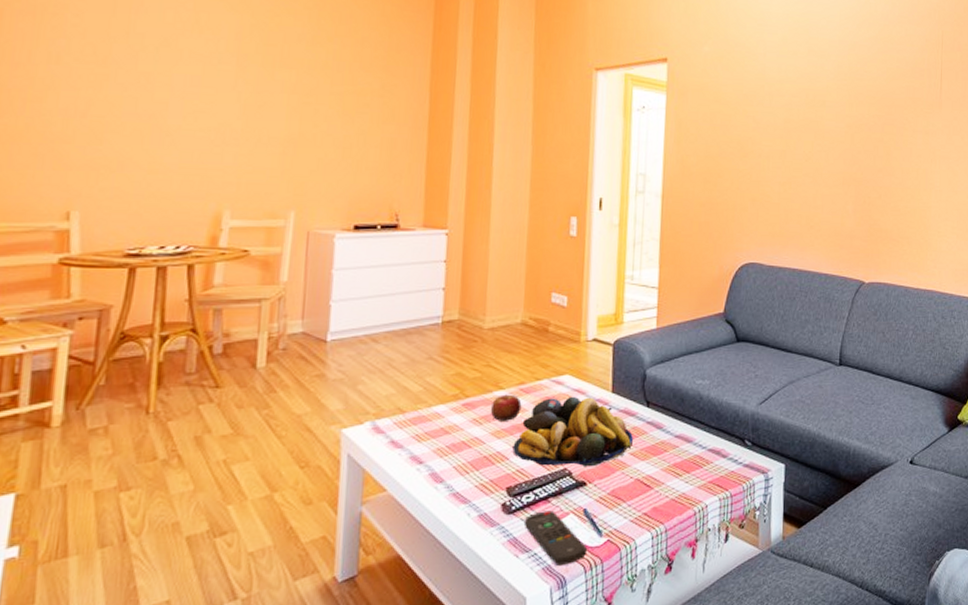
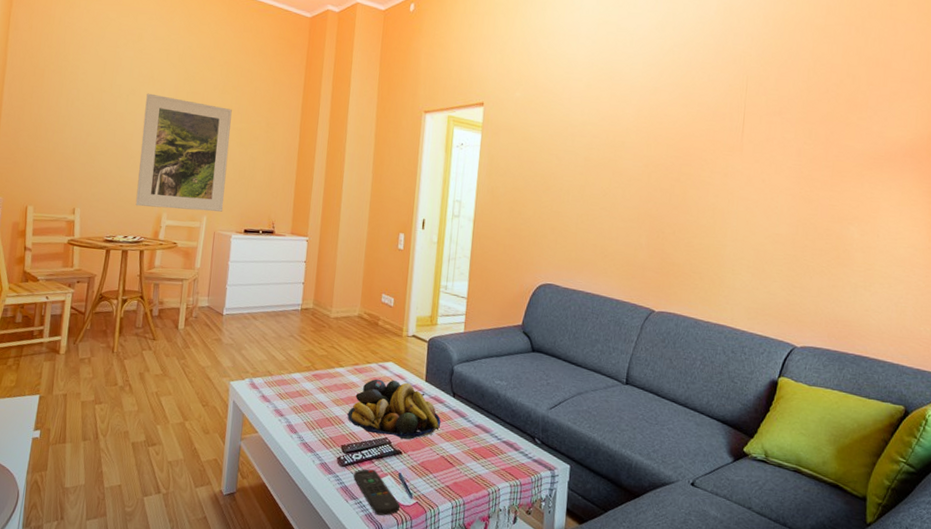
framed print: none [177,45,328,205] -> present [135,93,232,212]
apple: present [490,394,522,421] -> none [332,371,356,393]

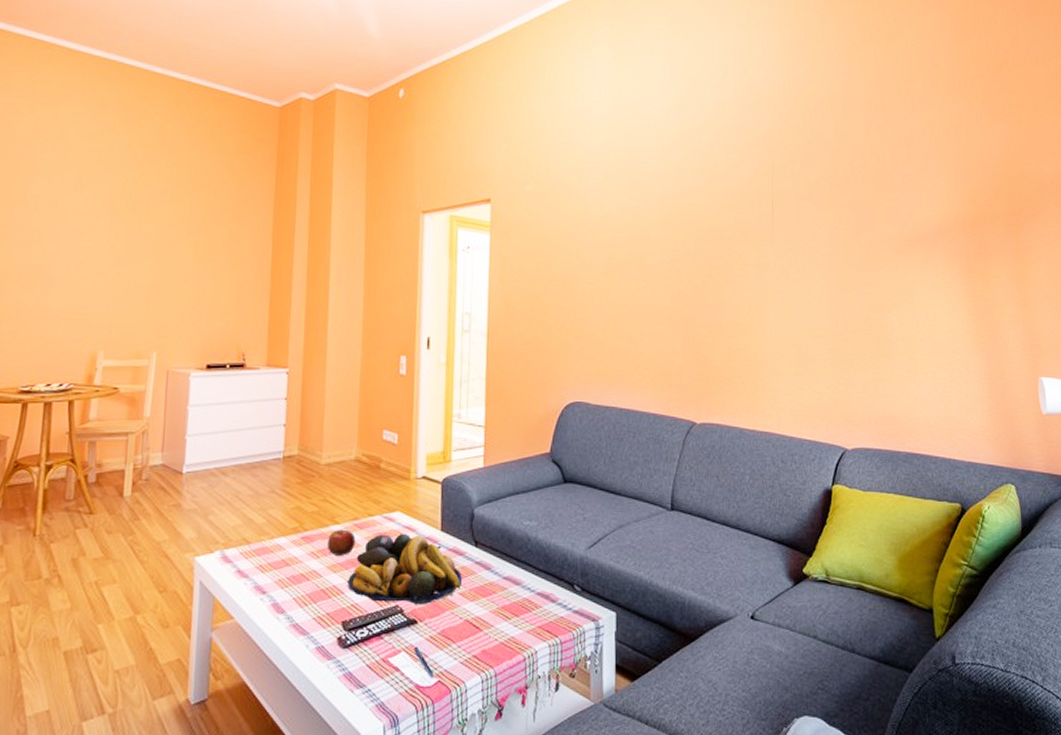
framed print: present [135,93,232,212] -> none [61,203,186,346]
apple: none [332,371,356,393] -> present [326,529,356,556]
remote control: present [353,468,400,516] -> none [358,647,418,703]

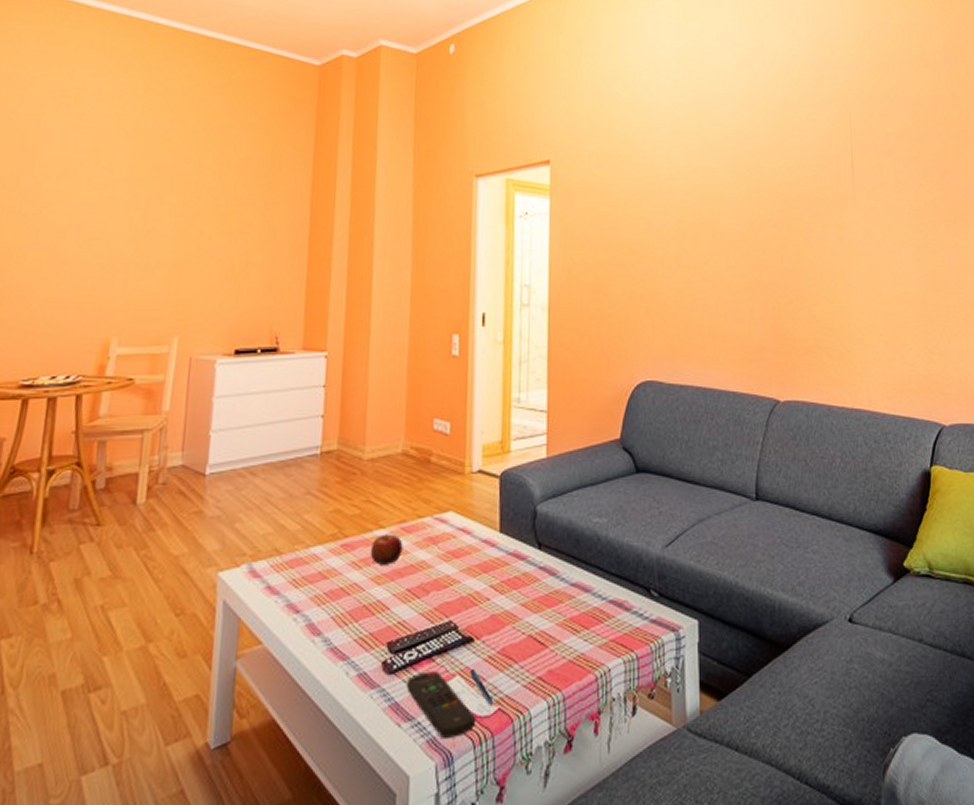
fruit bowl: present [347,533,462,605] -> none [394,536,524,620]
remote control: none [358,647,418,703] -> present [406,671,475,738]

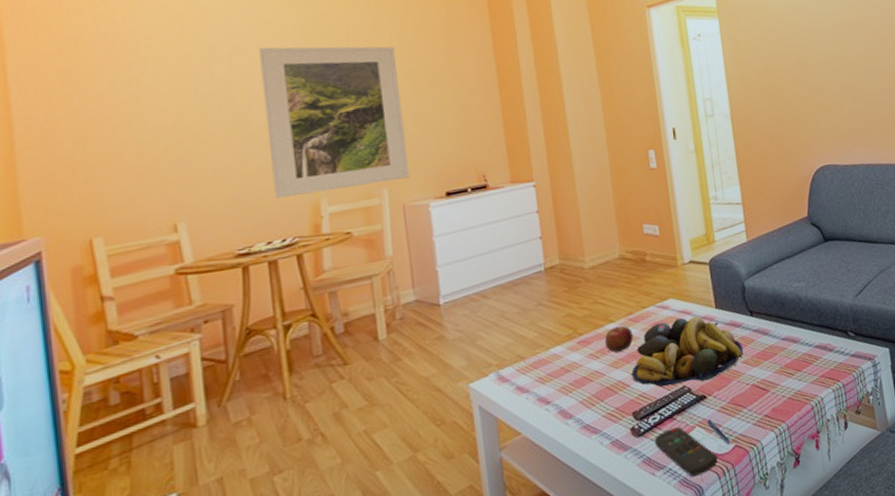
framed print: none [69,173,214,332] -> present [259,46,410,199]
fruit bowl: none [394,536,524,620] -> present [631,316,743,387]

